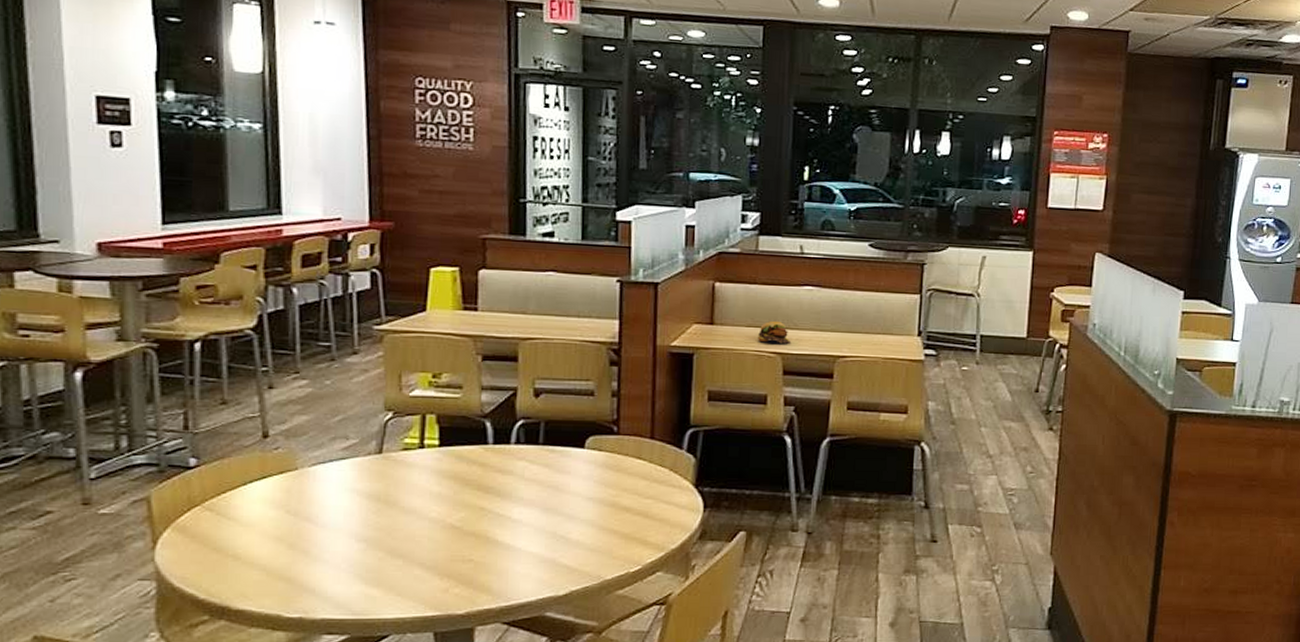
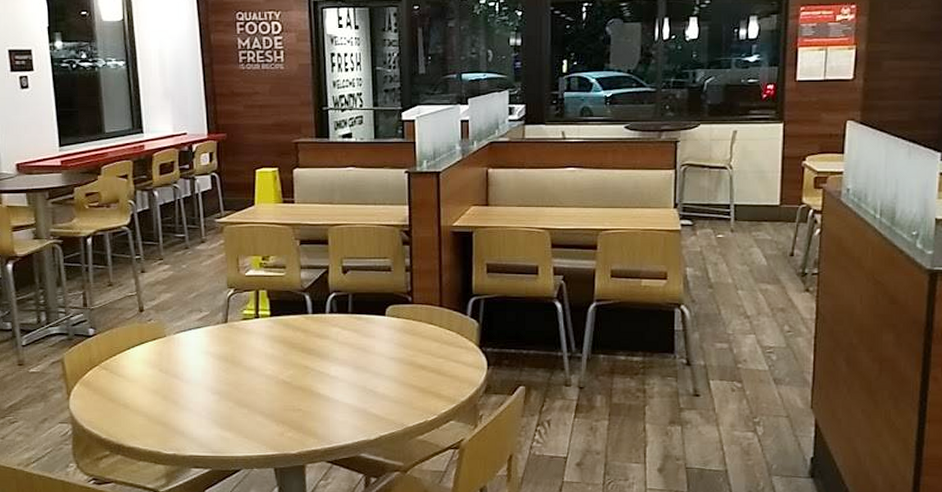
burger: present [757,320,792,344] -> none [527,200,558,220]

